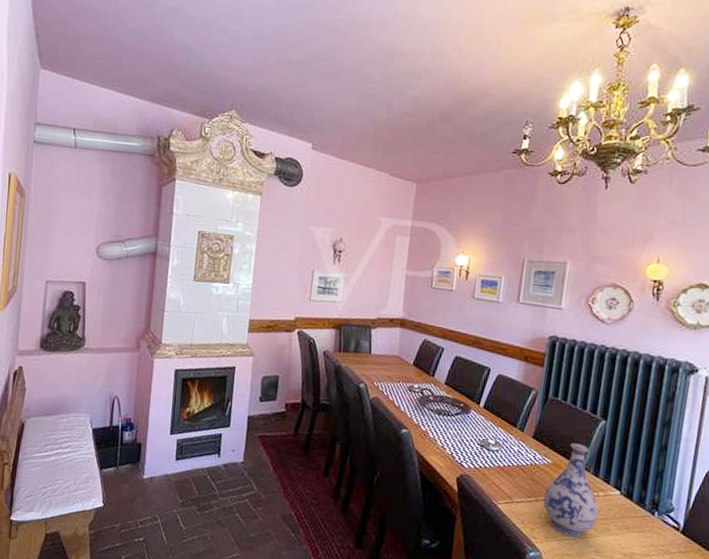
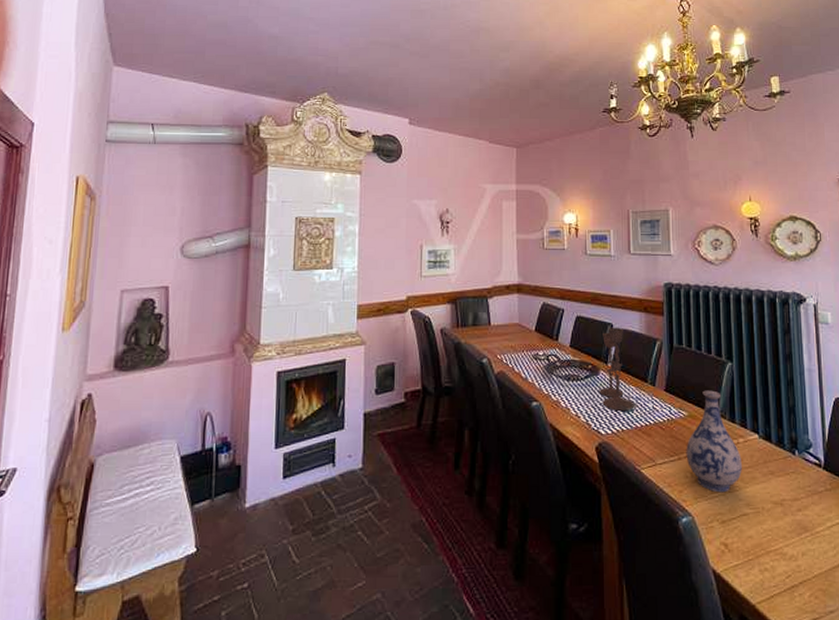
candlestick: none [467,371,501,450] -> present [599,327,634,411]

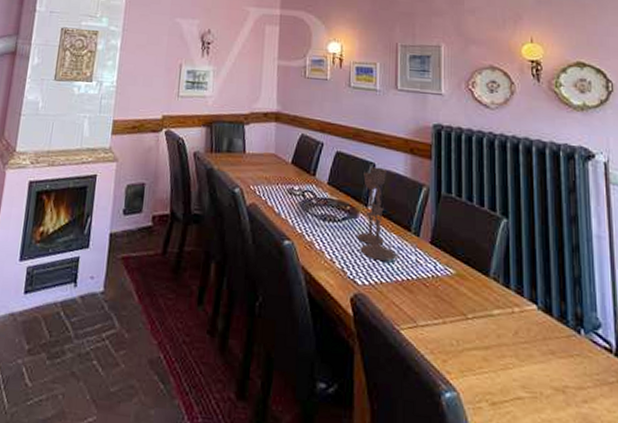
vase: present [686,390,742,493] -> none [452,247,517,369]

